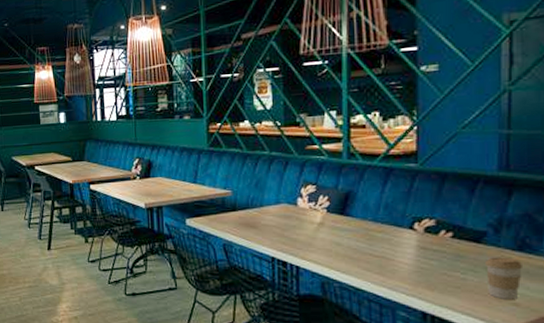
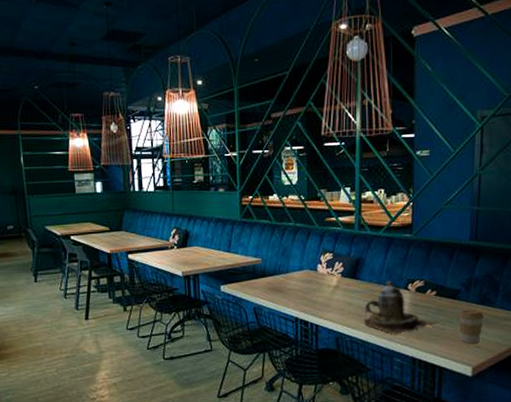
teapot: none [354,219,455,283] -> present [362,281,437,335]

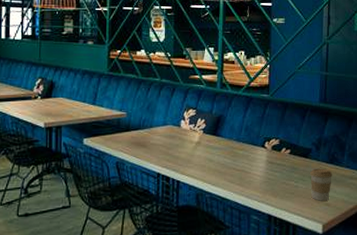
teapot: present [362,281,437,335] -> none [222,139,291,192]

